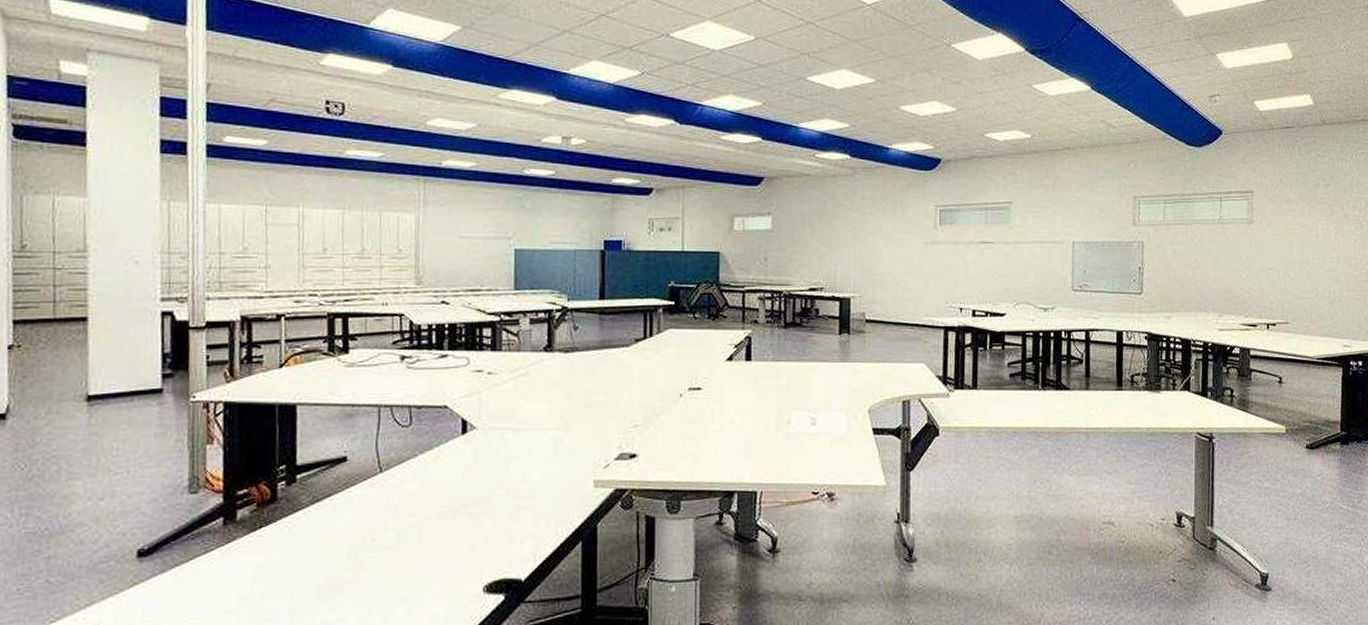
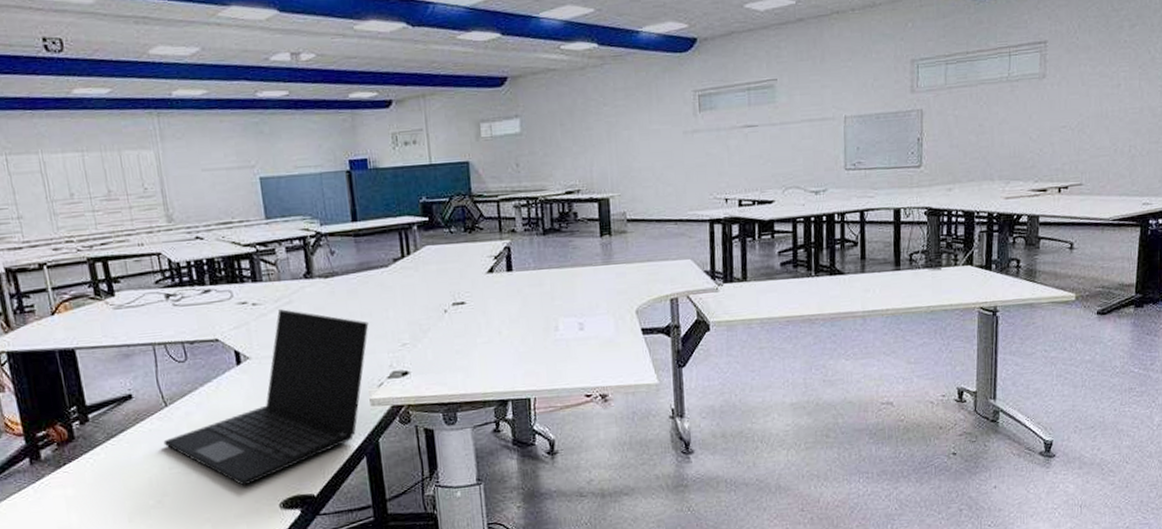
laptop: none [371,381,603,565] -> present [163,309,369,486]

